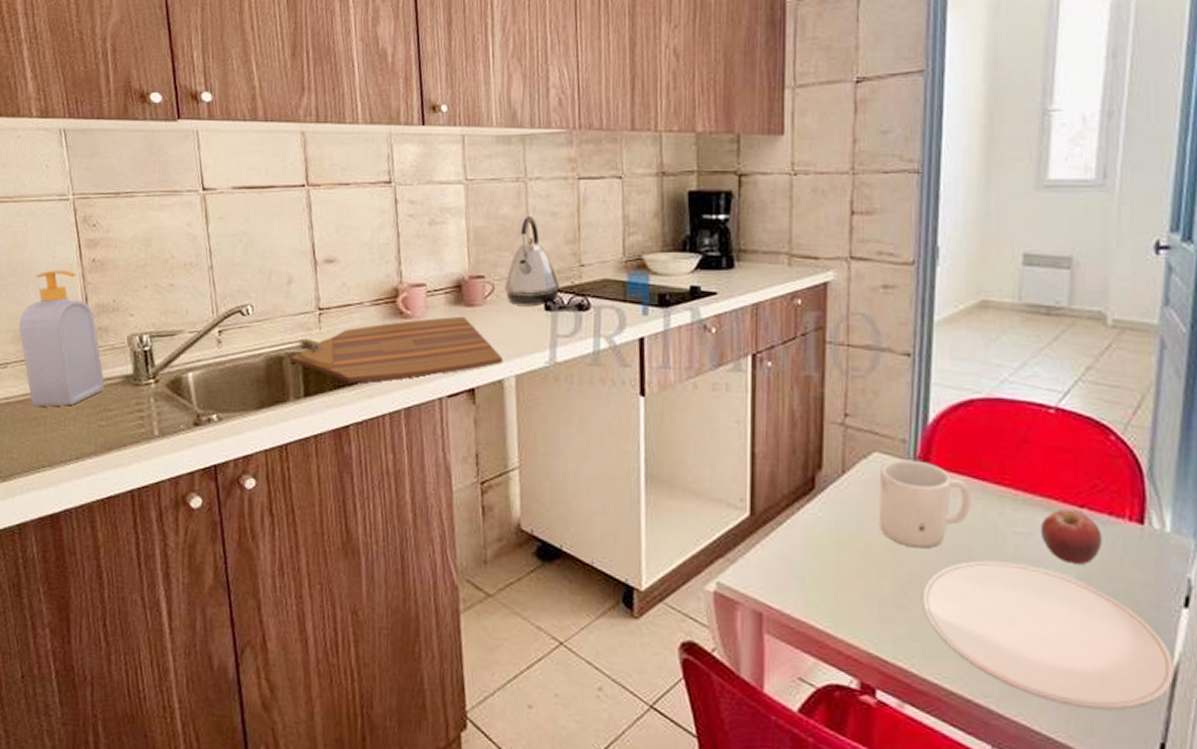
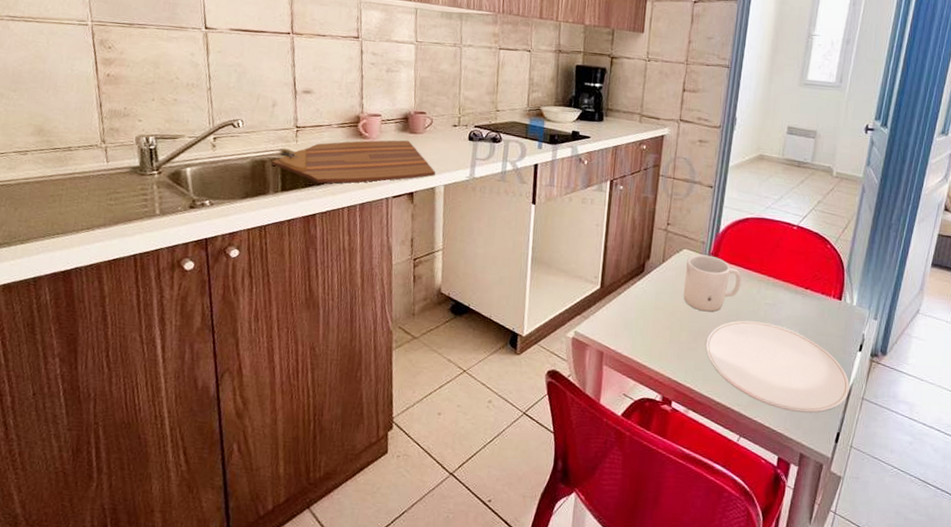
soap bottle: present [19,270,105,408] -> none [39,80,115,188]
kettle: present [504,215,560,306] -> none [440,71,481,137]
fruit: present [1040,509,1103,564] -> none [781,289,817,324]

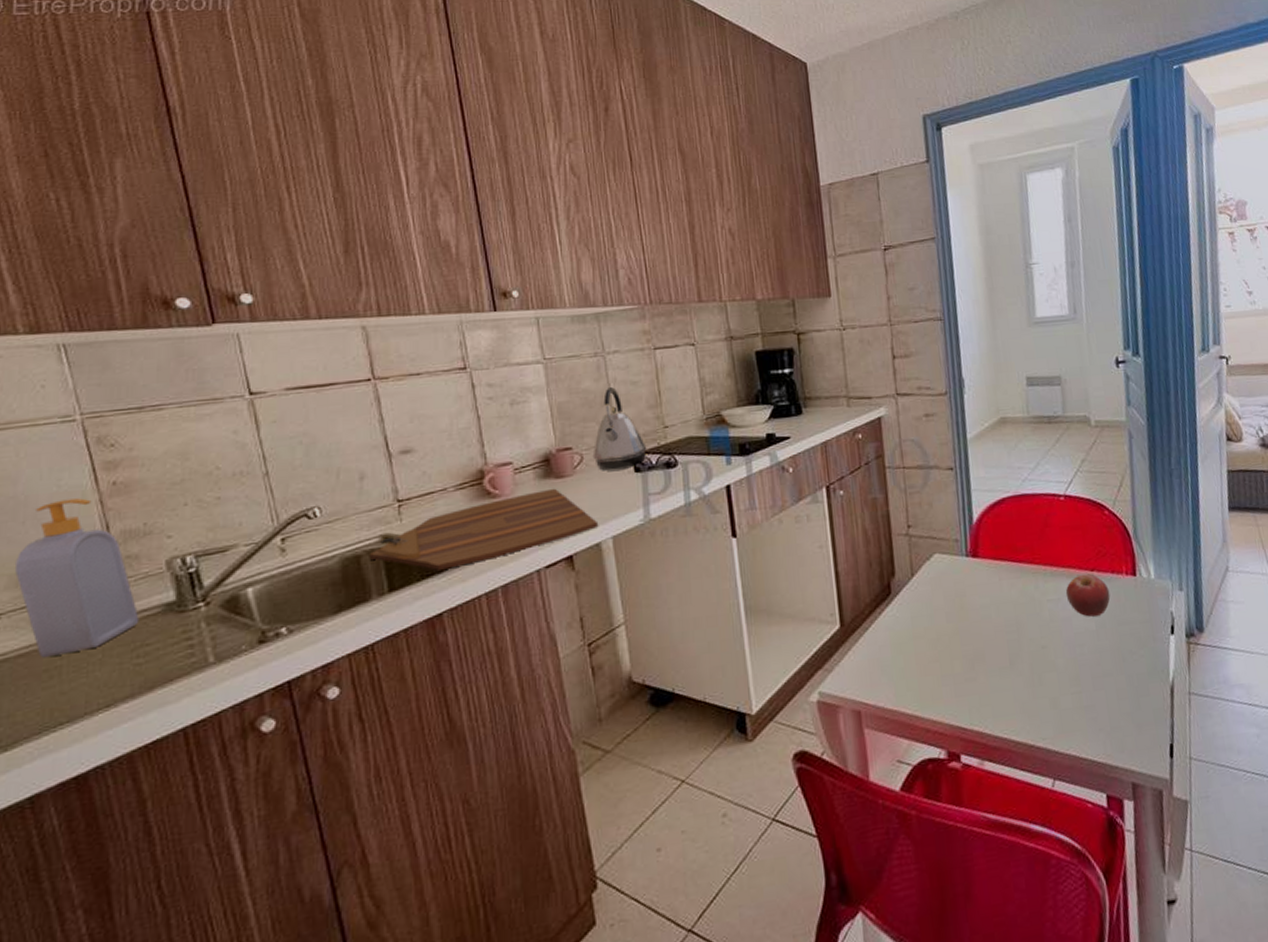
soap bottle: none [39,80,115,188] -> present [14,498,140,659]
kettle: none [440,71,481,137] -> present [592,386,647,471]
mug: present [683,254,742,312] -> none [941,554,1014,628]
plate: present [705,320,850,413] -> none [986,624,1172,732]
fruit: none [781,289,817,324] -> present [1065,573,1111,617]

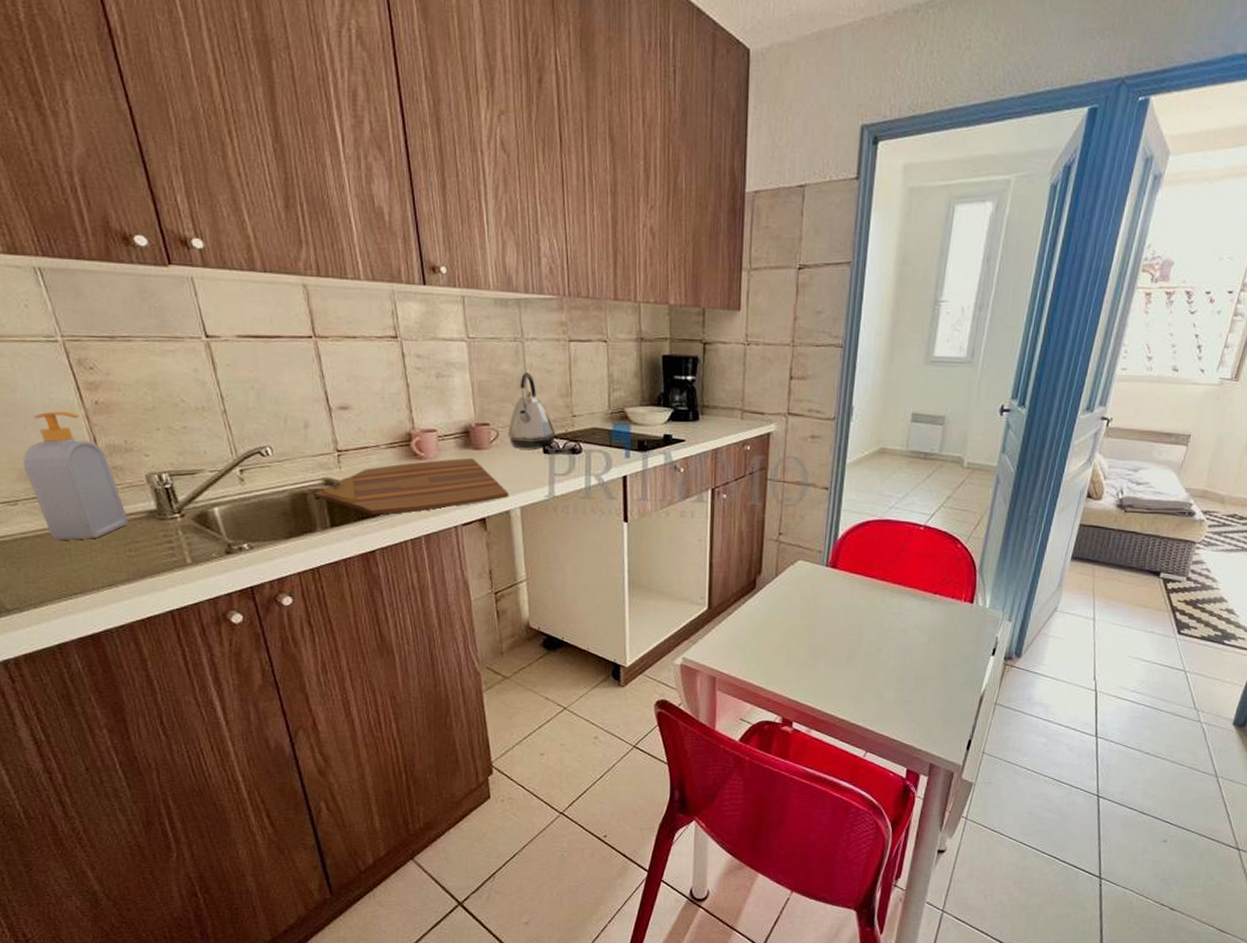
fruit: present [1065,573,1111,617] -> none [907,595,947,631]

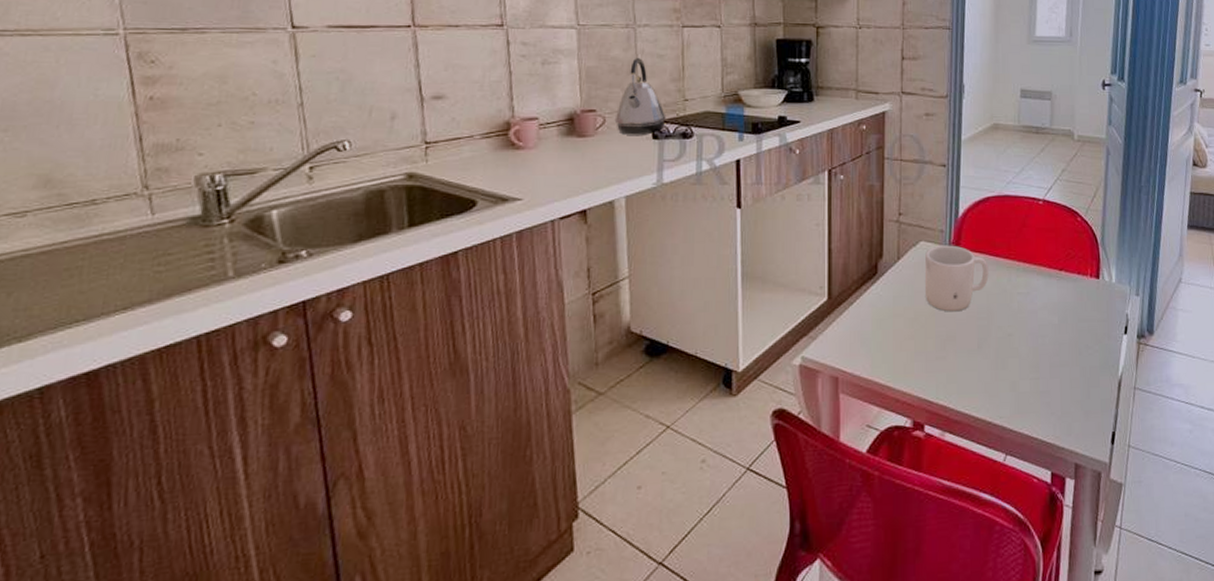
soap bottle: present [22,411,129,541] -> none [44,109,164,258]
cutting board: present [313,458,509,515] -> none [392,146,614,211]
mug: none [800,565,864,626] -> present [924,245,989,312]

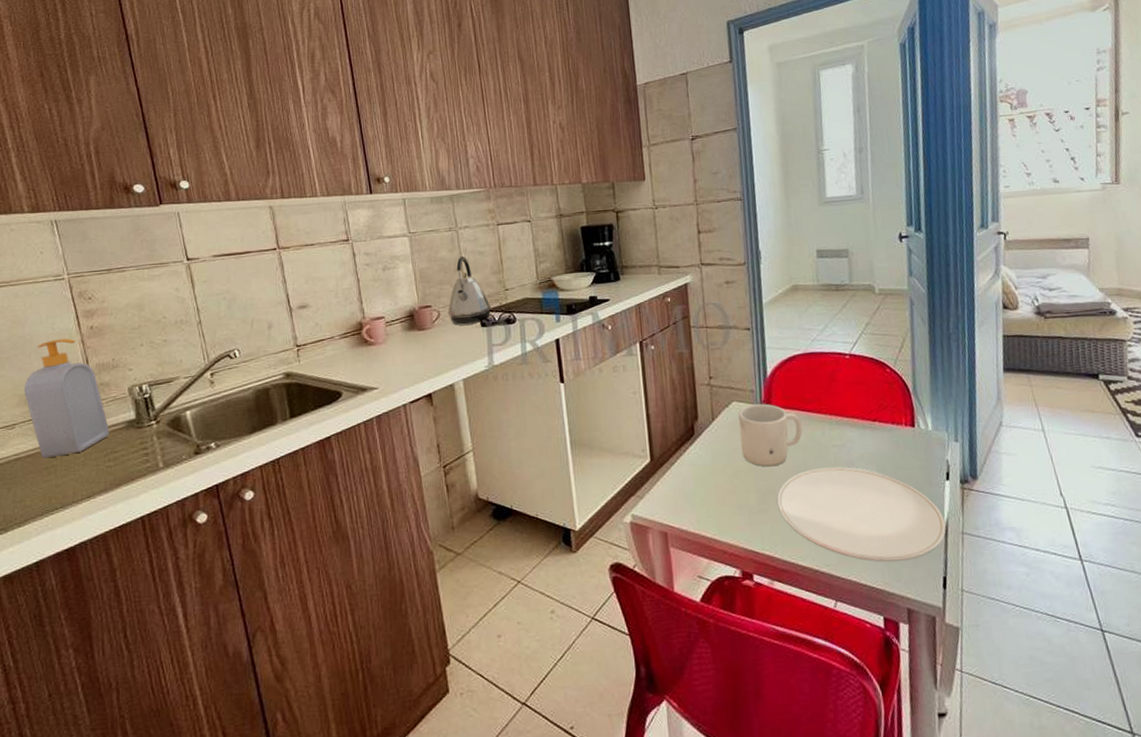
soap bottle: none [44,109,164,258] -> present [23,338,110,459]
plate: none [956,315,1119,415] -> present [777,466,946,562]

